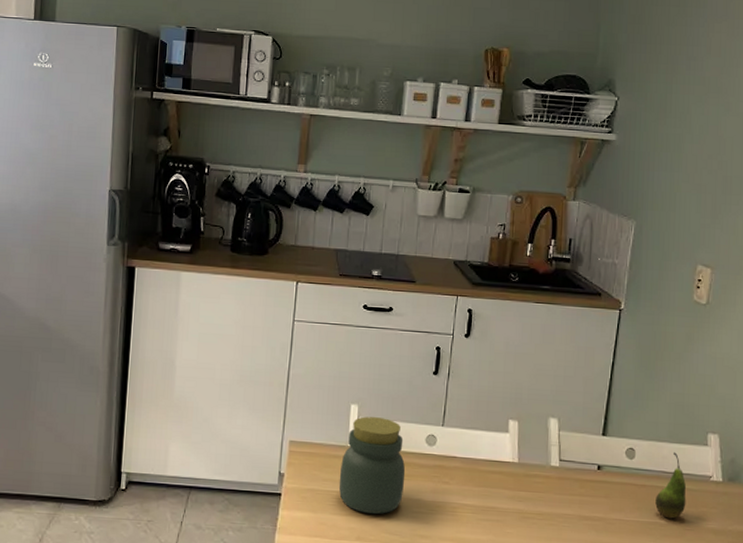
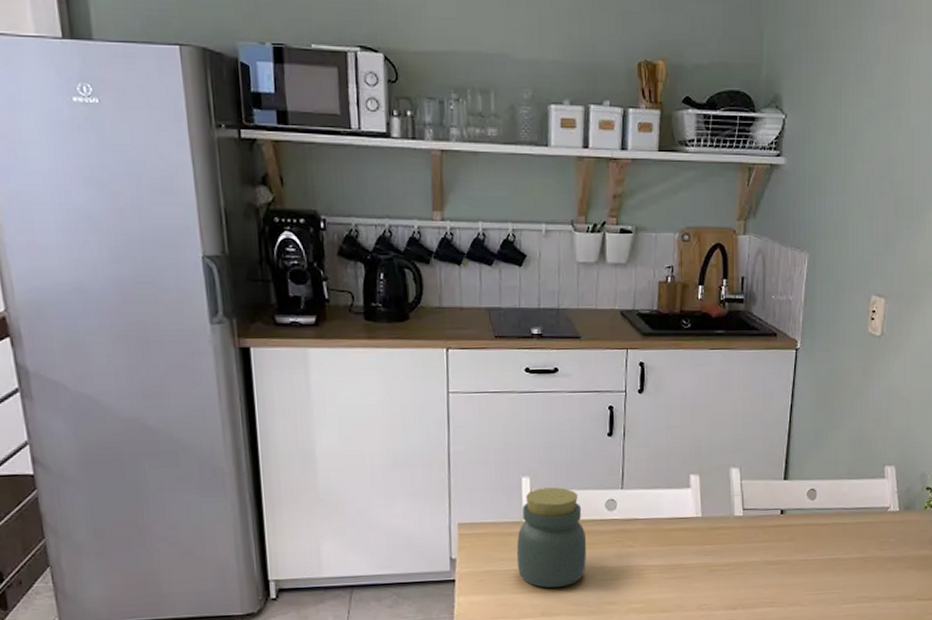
fruit: present [655,452,687,519] -> none [837,488,866,553]

